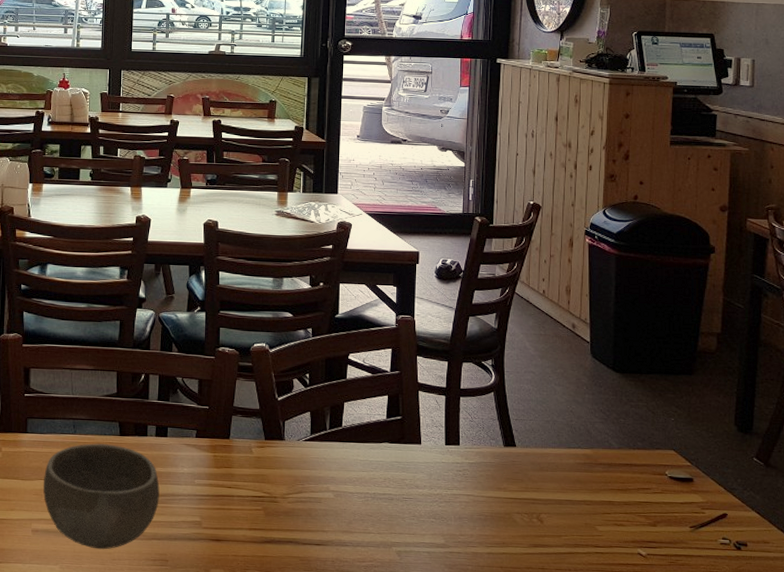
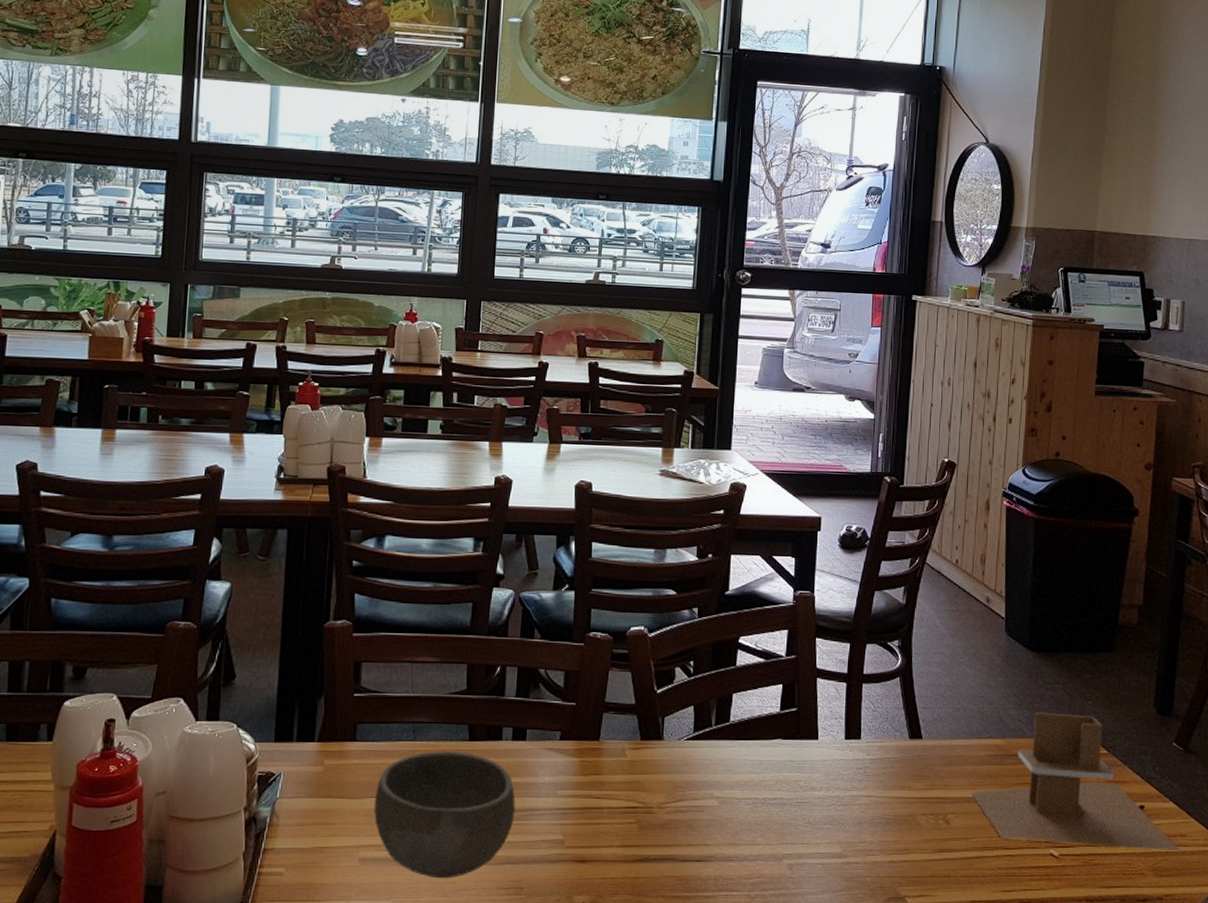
napkin holder: none [561,426,764,557] -> present [970,712,1181,852]

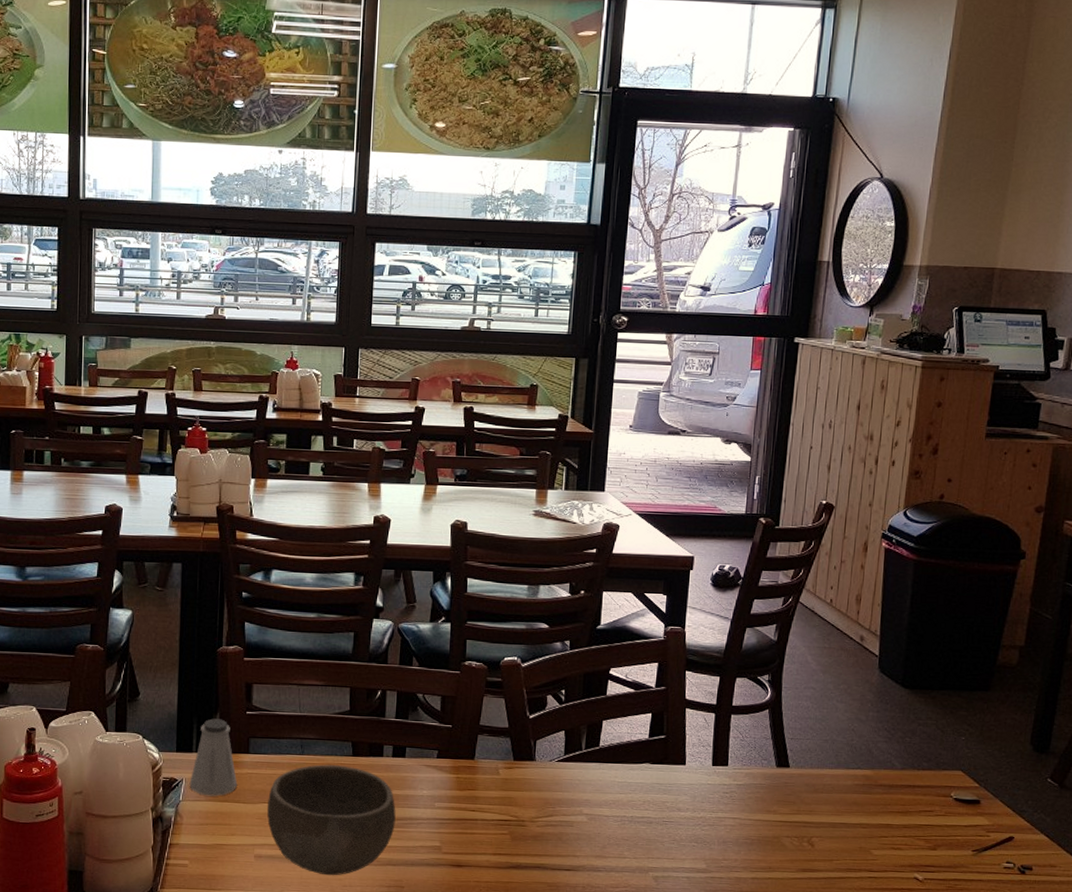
saltshaker: none [288,702,342,792] -> present [189,718,238,796]
napkin holder: present [970,712,1181,852] -> none [836,746,1050,881]

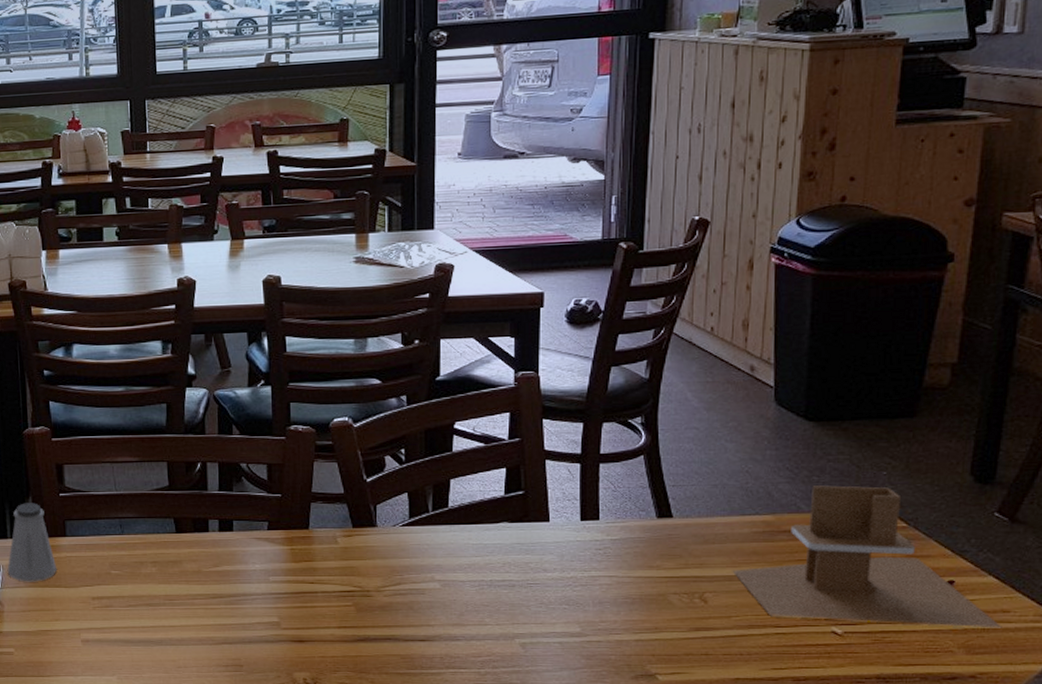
bowl: present [266,764,396,876] -> none [90,543,228,657]
napkin holder: none [836,746,1050,881] -> present [732,485,1002,628]

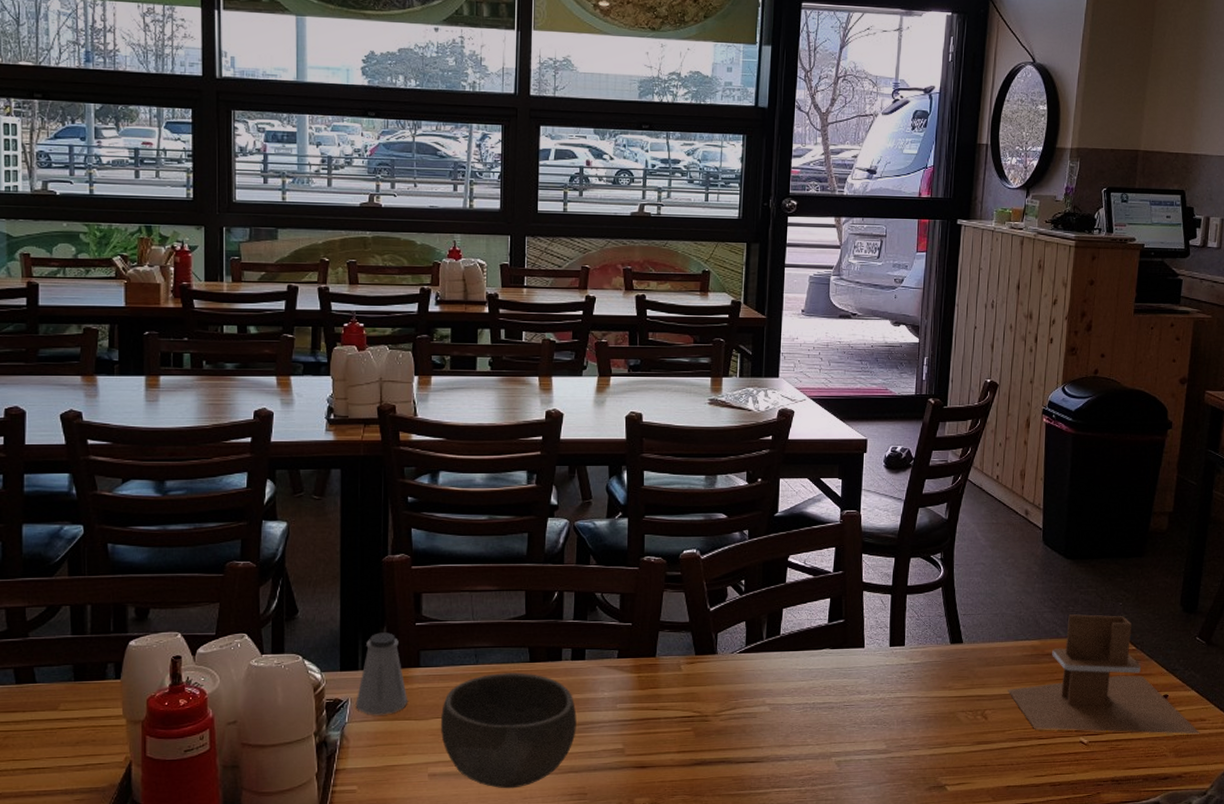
bowl: none [90,543,228,657] -> present [440,673,577,789]

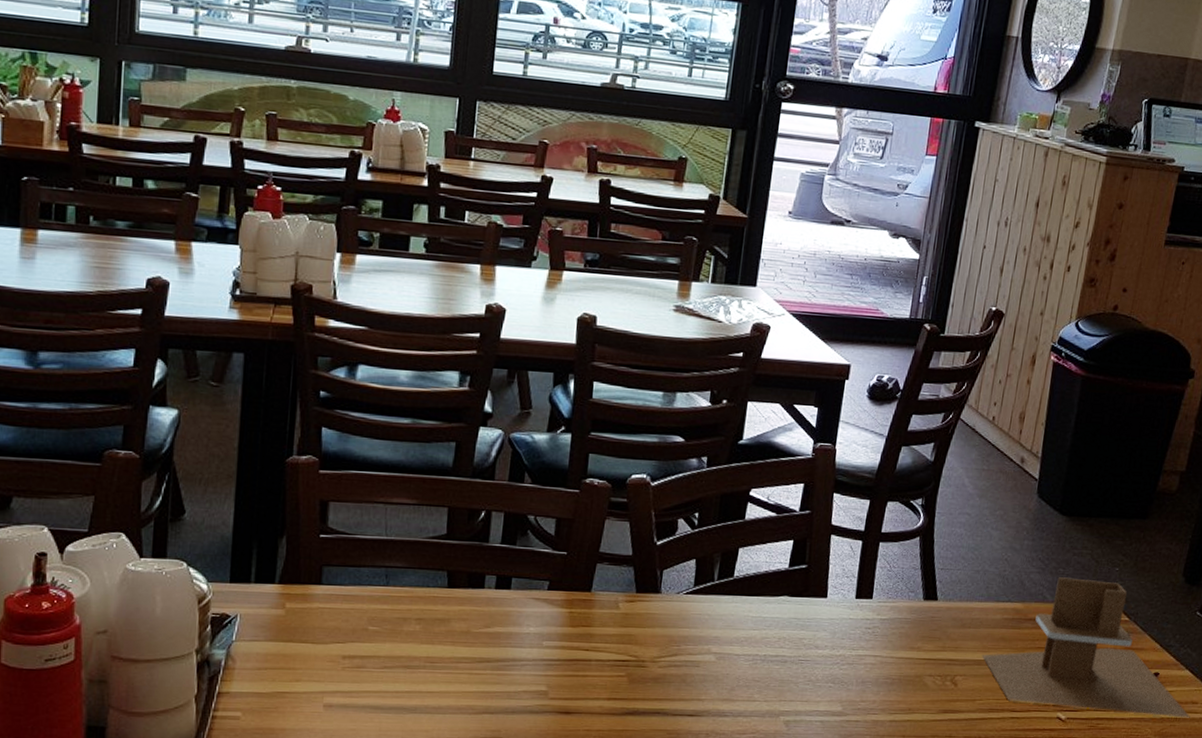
saltshaker: present [355,632,408,715] -> none [245,542,306,636]
bowl: present [440,673,577,789] -> none [340,597,497,727]

